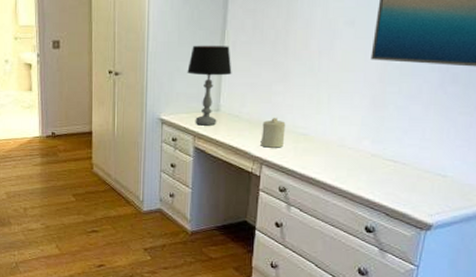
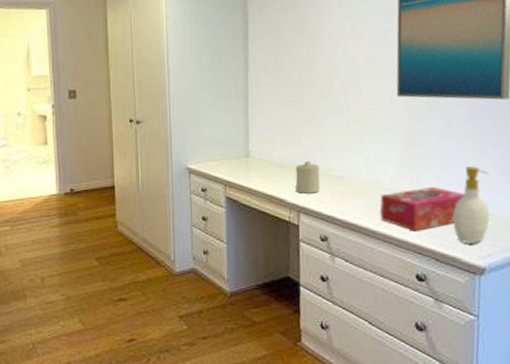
table lamp: present [187,45,232,126] -> none [212,88,259,173]
tissue box: none [338,147,424,188] -> present [380,186,466,231]
soap bottle: none [407,130,451,202] -> present [452,166,490,244]

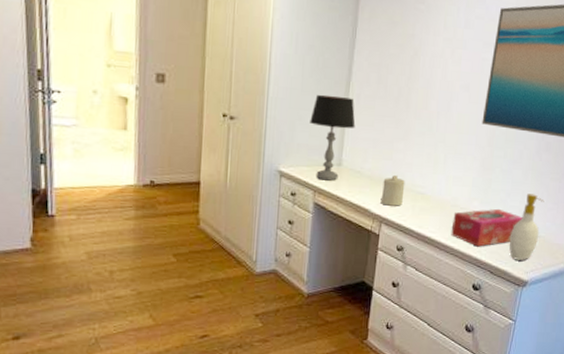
table lamp: none [212,88,259,173] -> present [310,94,356,181]

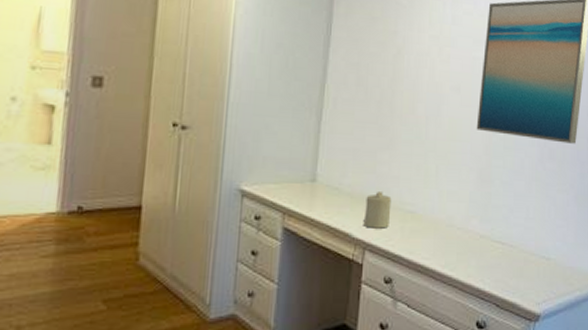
table lamp: present [310,94,356,181] -> none [278,98,332,200]
tissue box: present [451,208,523,247] -> none [447,227,529,275]
soap bottle: present [509,194,544,260] -> none [515,209,552,289]

